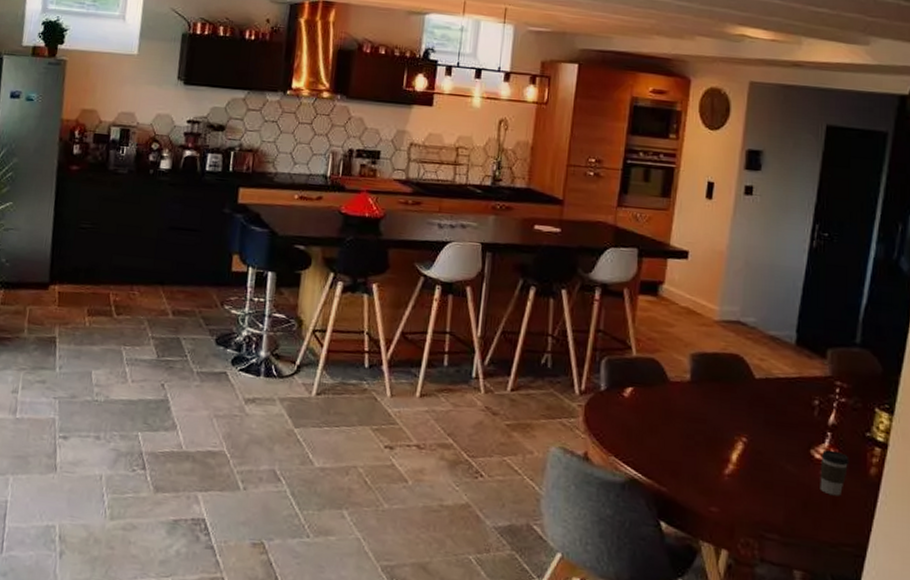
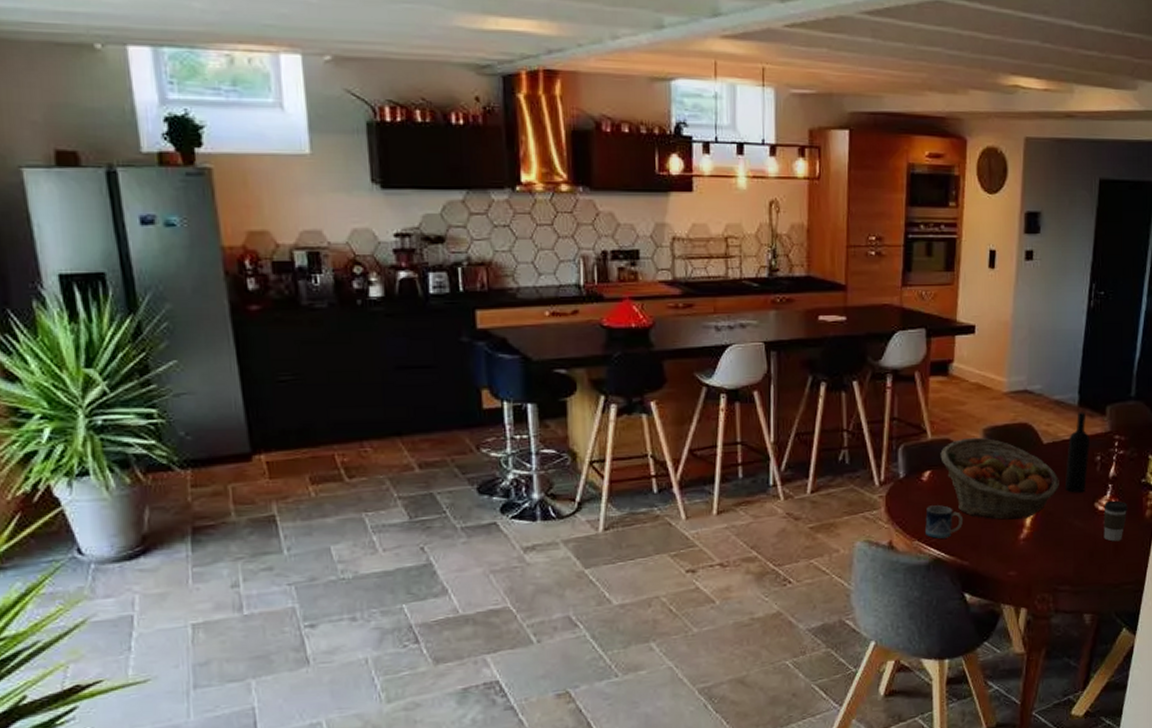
mug: none [623,423,663,459] -> present [925,505,963,539]
fruit basket: none [644,360,771,454] -> present [940,437,1059,520]
wine bottle: none [777,351,808,436] -> present [1064,411,1091,493]

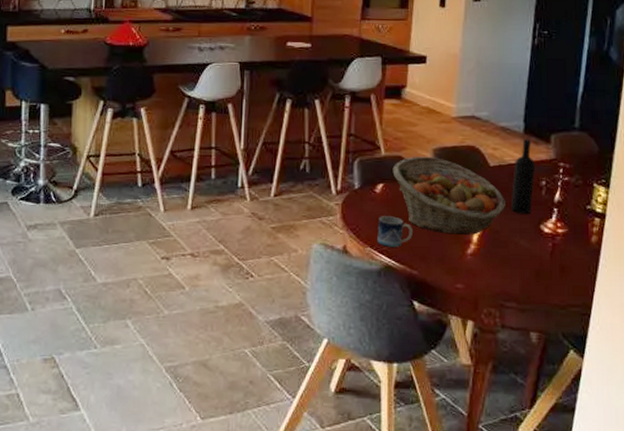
coffee cup: present [1103,500,1128,542] -> none [549,224,574,264]

